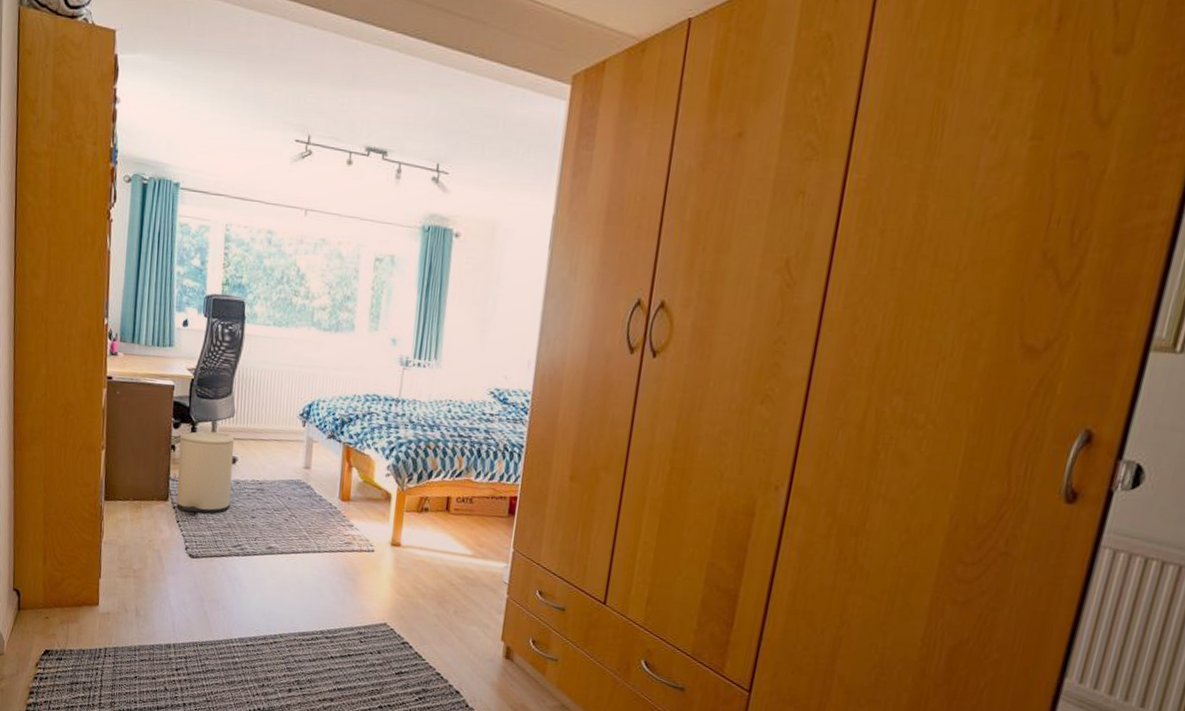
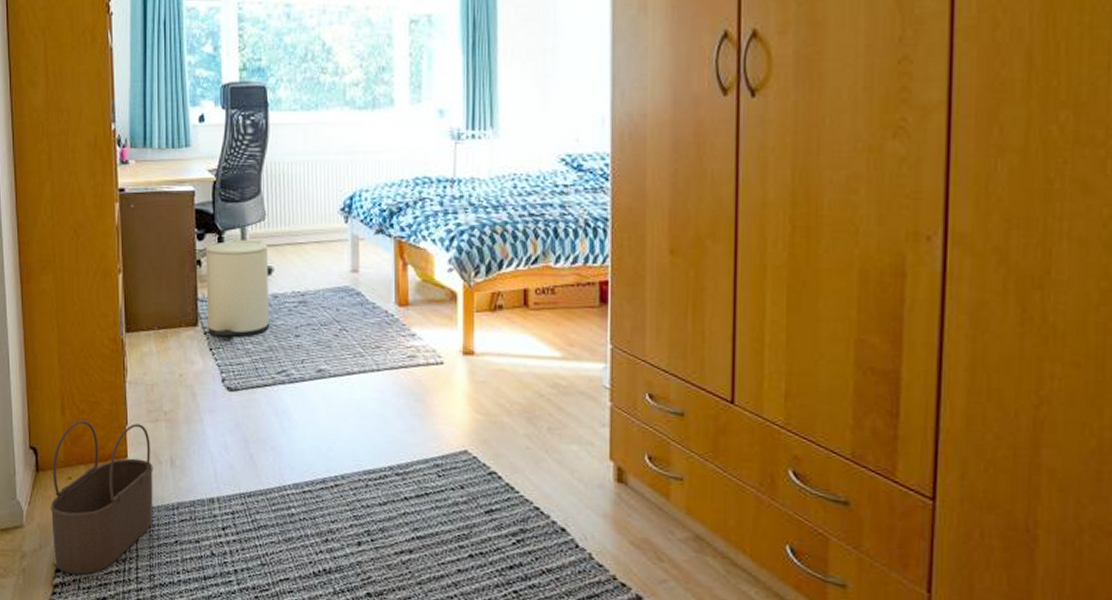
wicker basket: none [28,570,120,698] -> present [50,420,153,575]

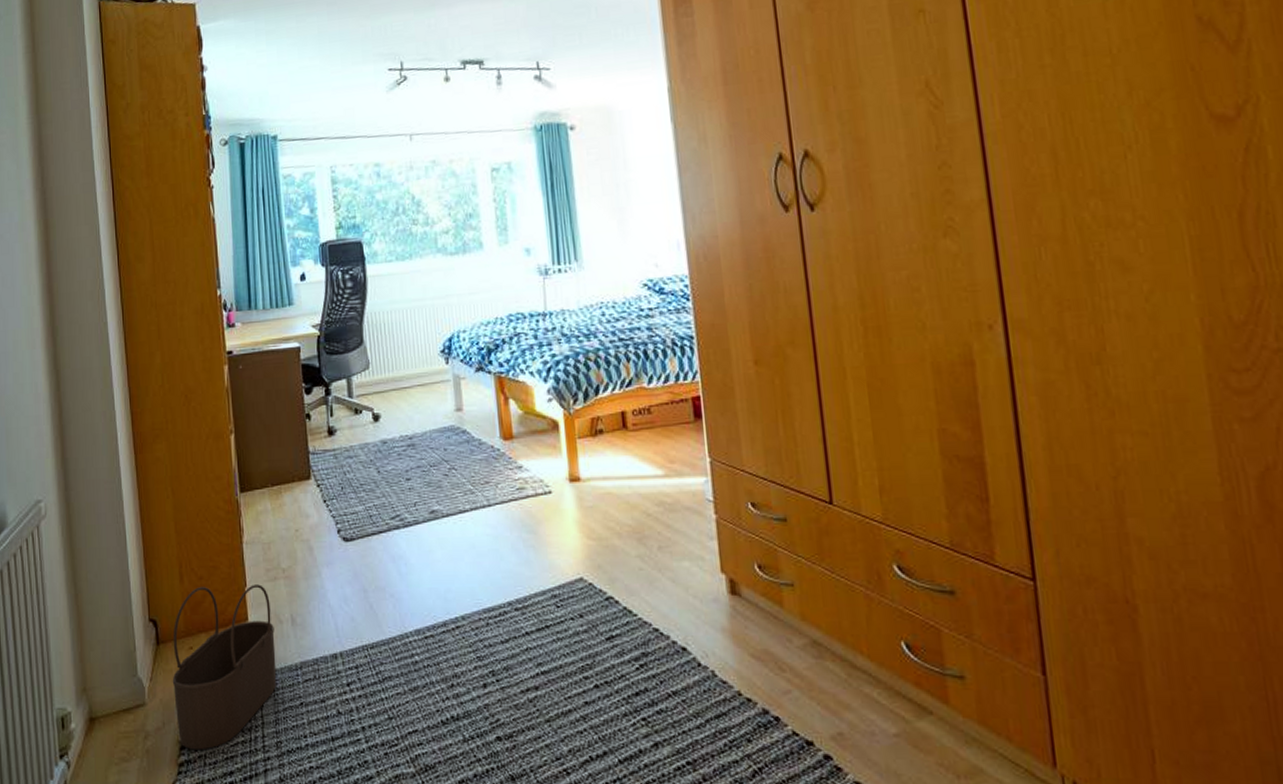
pedal bin: present [206,239,270,339] -> none [314,388,381,488]

